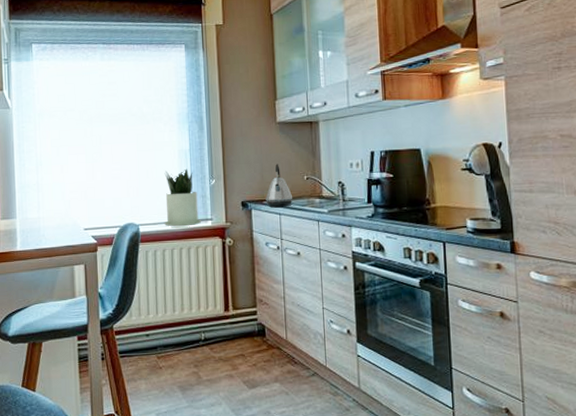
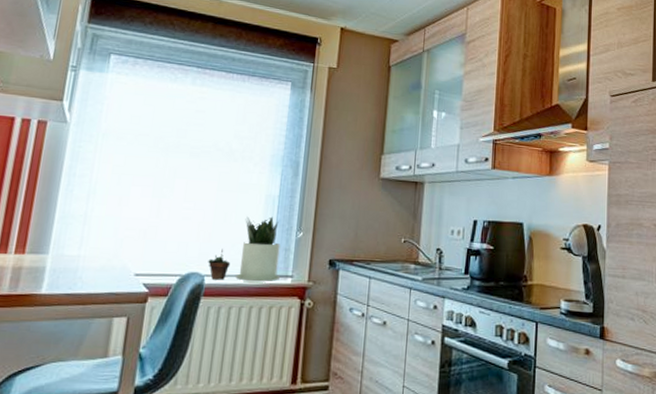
succulent plant: none [140,201,158,229] -> present [208,249,231,281]
kettle: present [265,164,293,208] -> none [356,222,387,271]

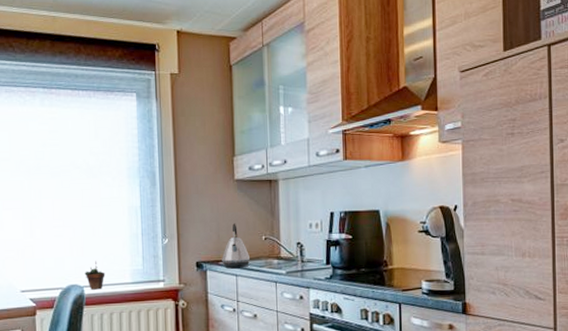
planter: present [234,216,281,282] -> none [111,226,153,289]
kettle: none [356,222,387,271] -> present [222,223,251,269]

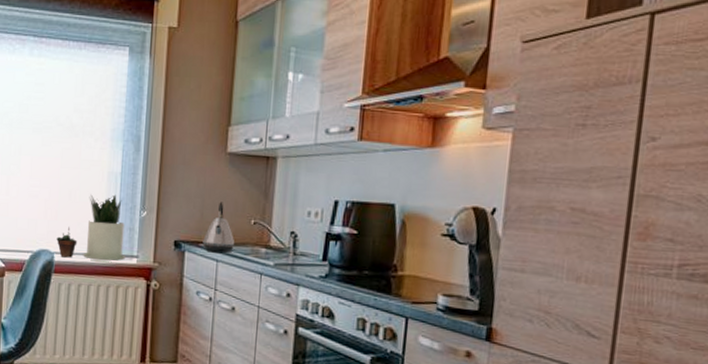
planter: none [111,226,153,289] -> present [82,194,126,262]

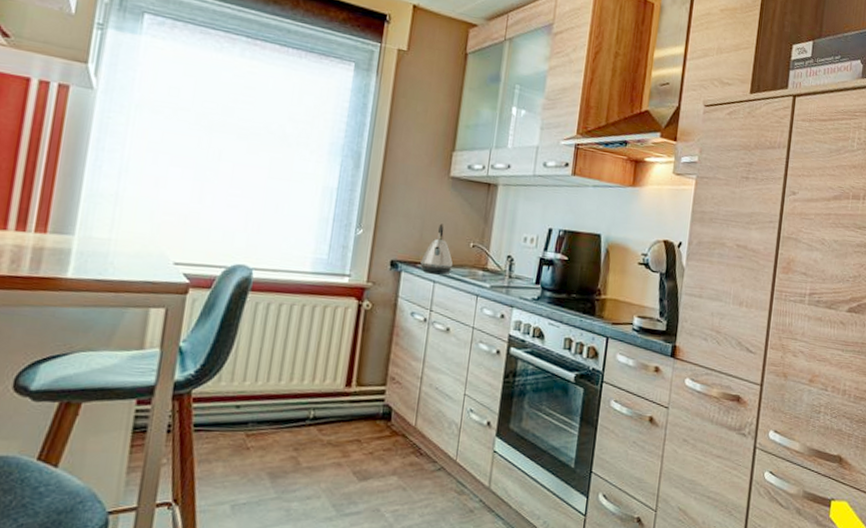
succulent plant: present [56,227,78,259] -> none [256,241,282,276]
planter: present [82,194,126,262] -> none [286,208,338,280]

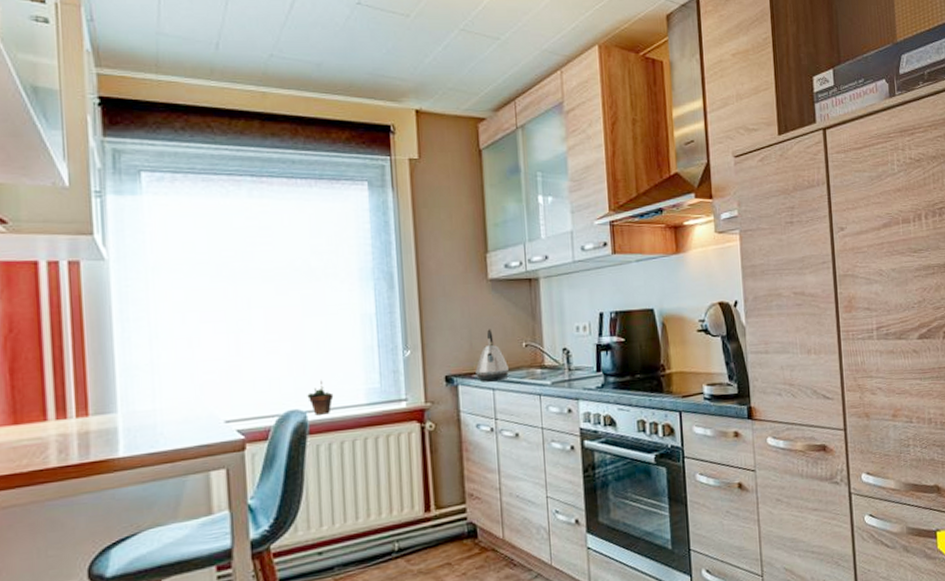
succulent plant: none [256,241,282,276] -> present [307,380,334,417]

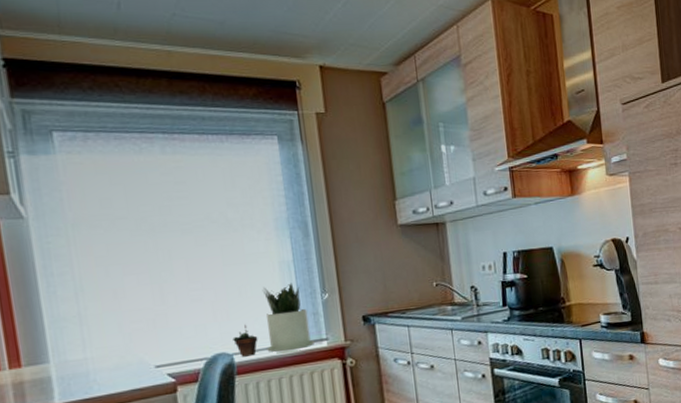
planter: none [341,337,394,412] -> present [262,283,315,353]
kettle: present [475,329,510,382] -> none [390,271,422,320]

